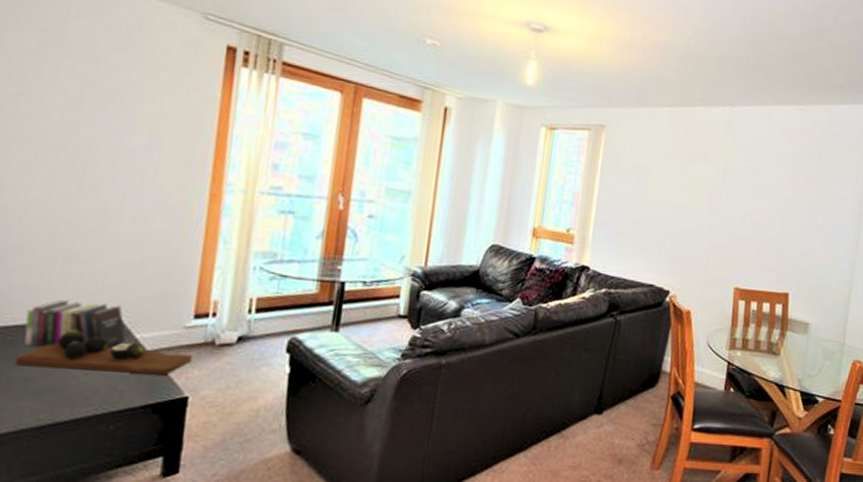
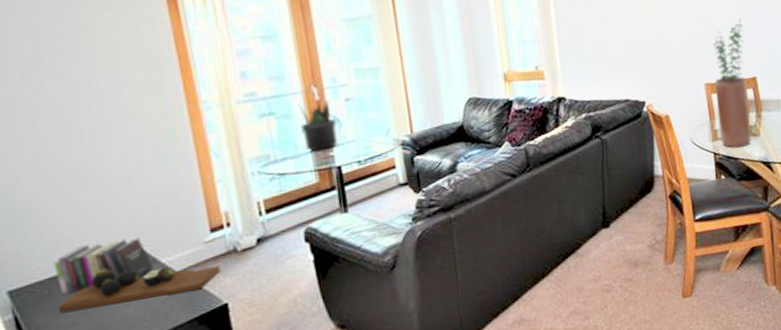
planter: none [314,209,355,262] -> present [299,100,339,152]
vase: none [737,230,787,363] -> present [713,18,752,148]

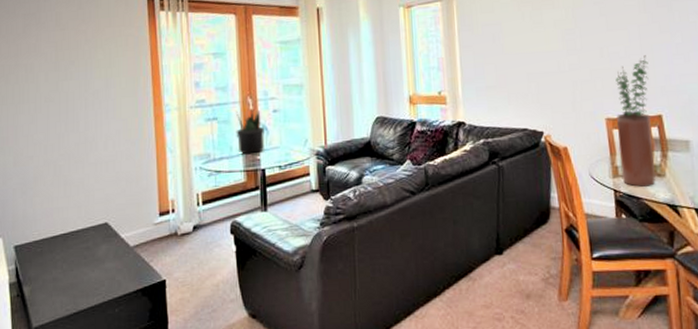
books: present [53,237,154,294] -> none [47,213,115,253]
decorative tray: present [57,266,221,314] -> none [45,237,164,270]

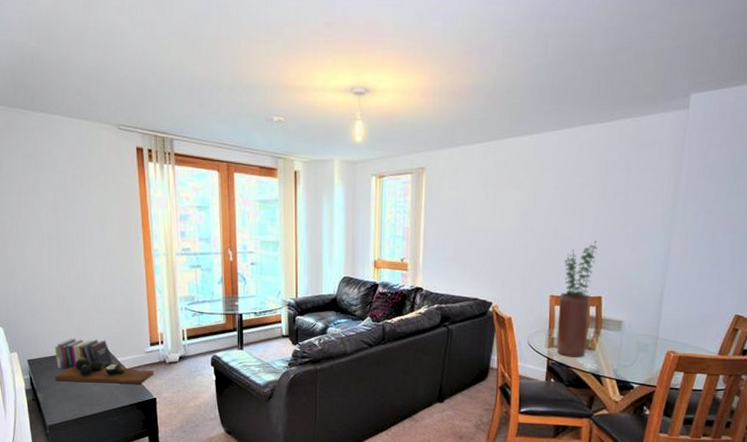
decorative tray: none [45,237,164,270] -> present [54,357,154,384]
books: none [47,213,115,253] -> present [54,338,113,369]
planter: present [236,110,265,155] -> none [217,262,243,300]

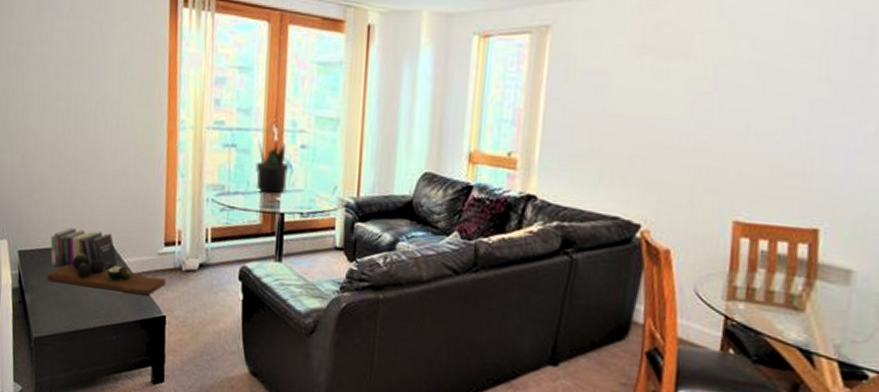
planter: none [217,262,243,300] -> present [255,141,290,194]
vase: present [556,241,598,357] -> none [739,143,815,321]

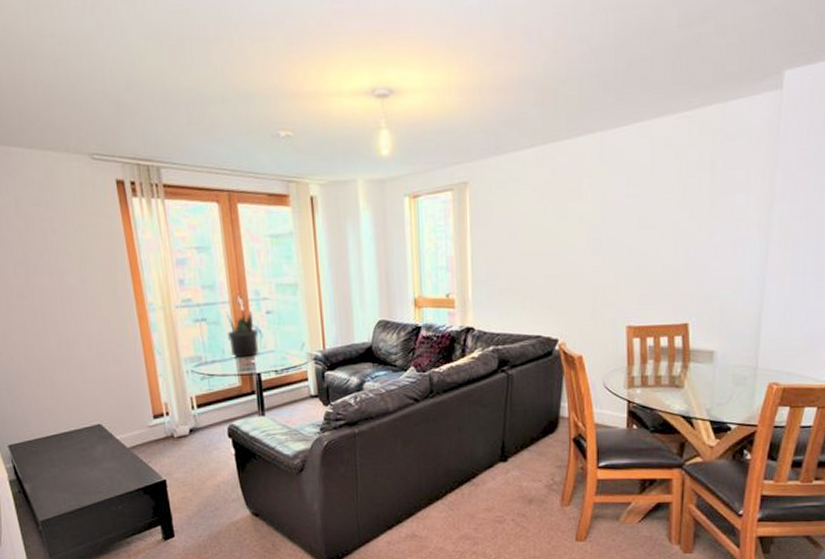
decorative tray: present [47,253,167,296] -> none [42,437,161,469]
books: present [50,227,118,270] -> none [38,414,111,453]

